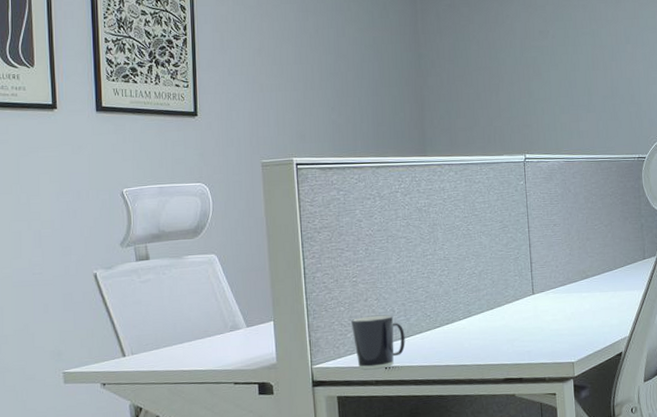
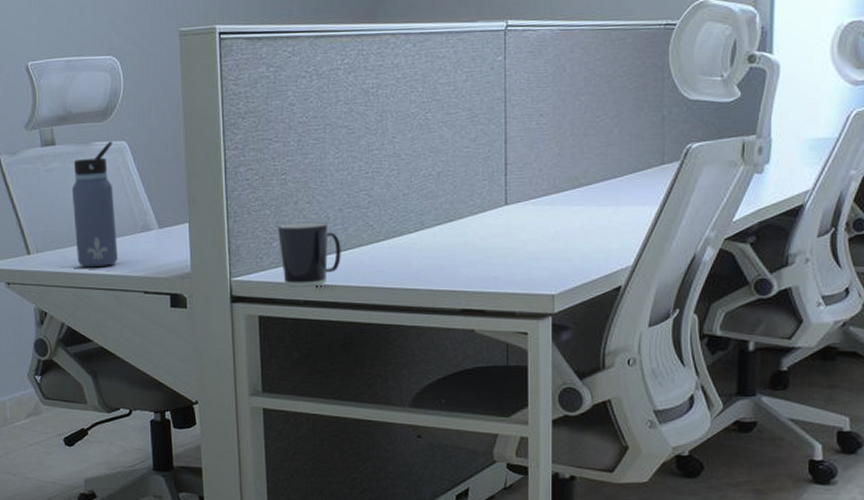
water bottle: none [165,254,209,365] -> present [71,141,118,268]

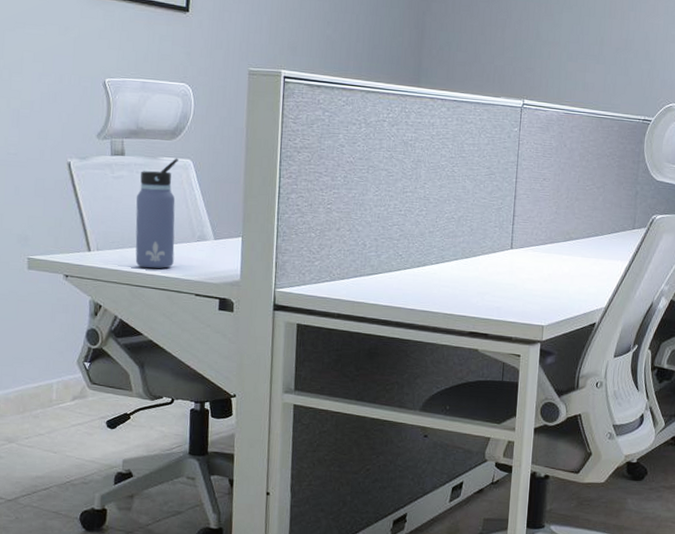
mug: present [278,221,341,287] -> none [320,246,374,303]

